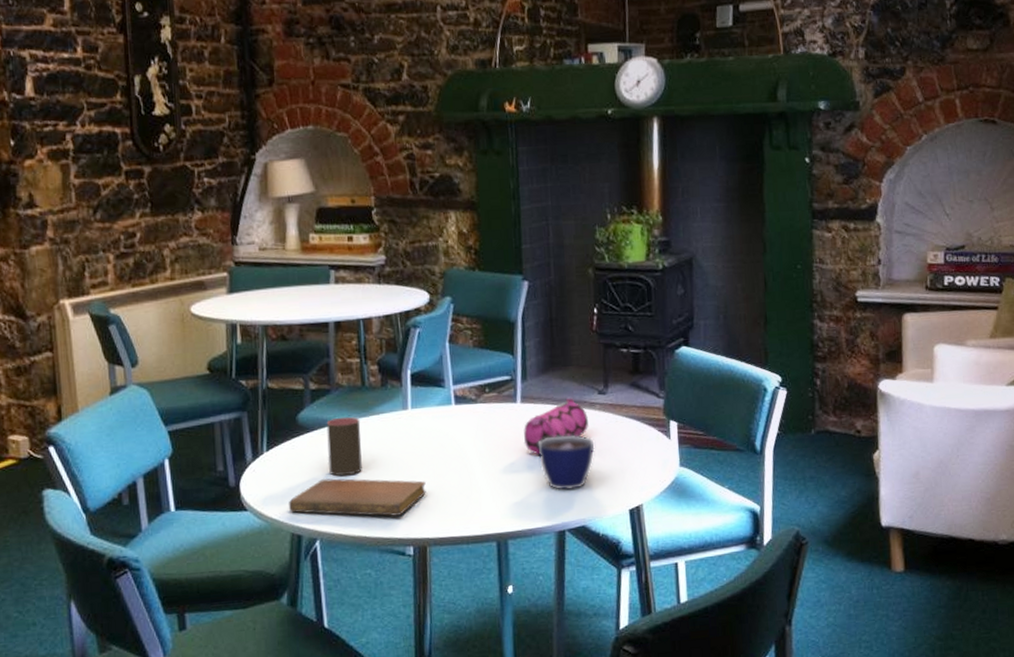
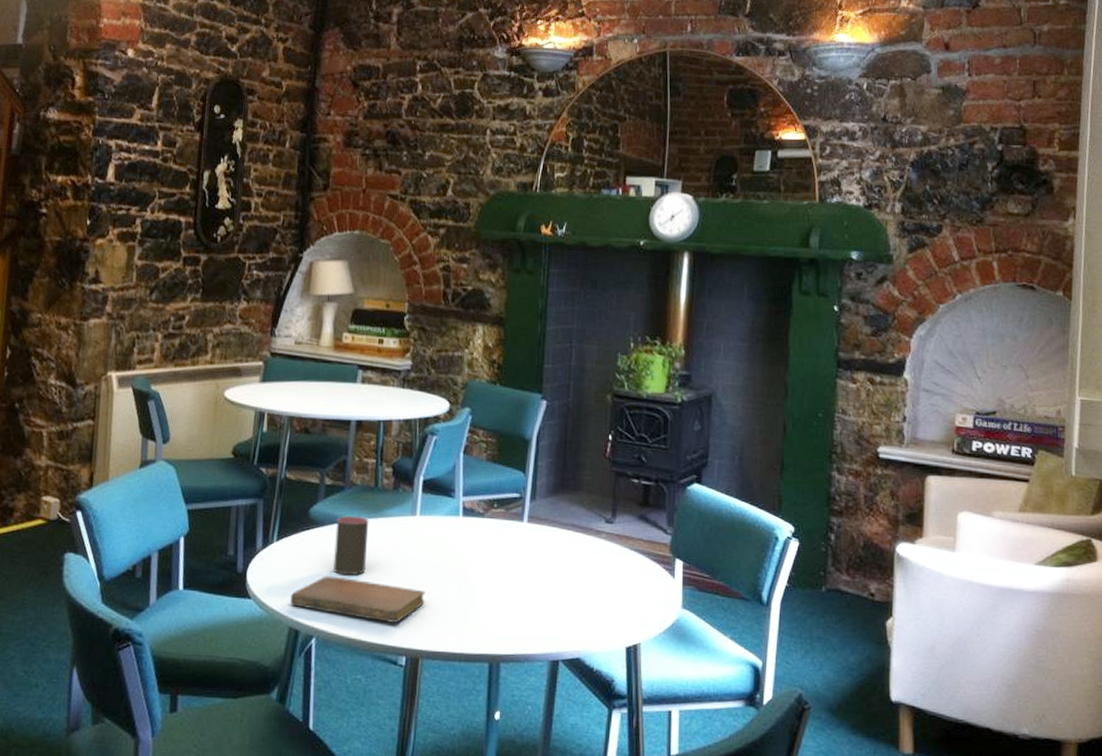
pencil case: present [524,398,588,455] -> none [527,523,593,578]
cup: present [537,435,595,490] -> none [539,560,597,618]

